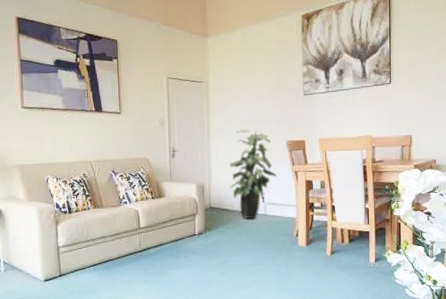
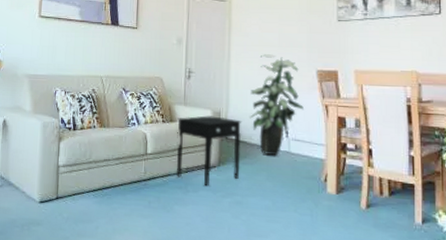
side table: none [165,189,224,251] -> present [177,115,242,187]

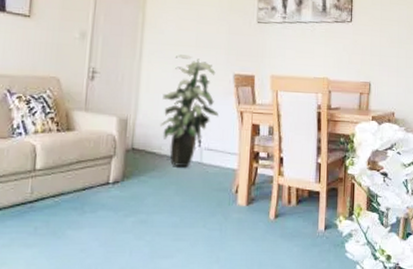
side table: present [177,115,242,187] -> none [72,123,152,206]

